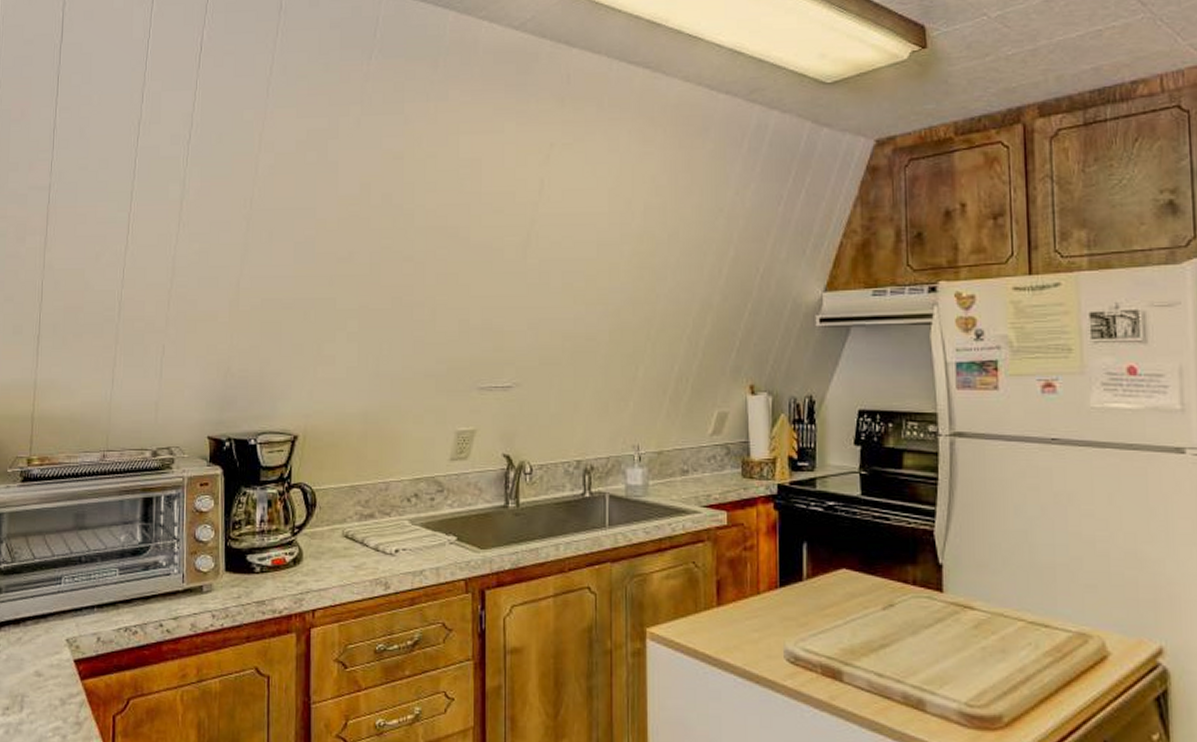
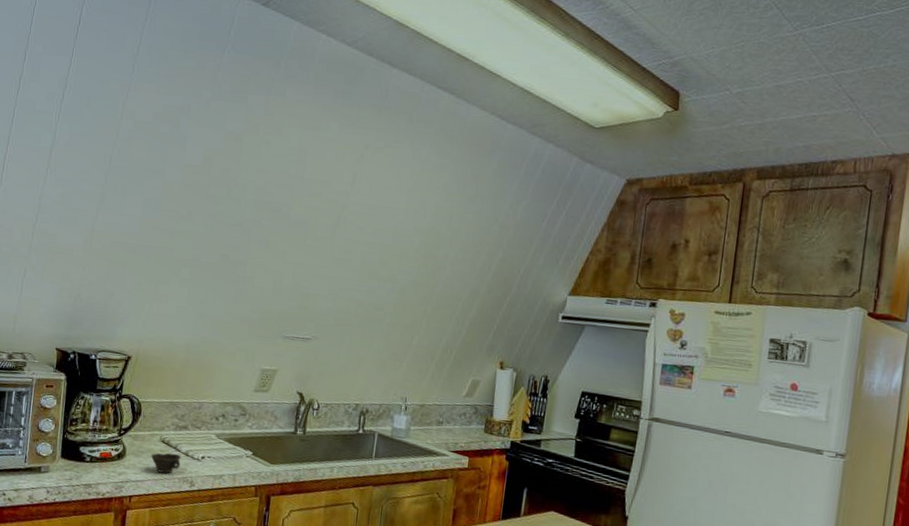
cup: none [334,550,370,576] -> present [151,452,181,474]

